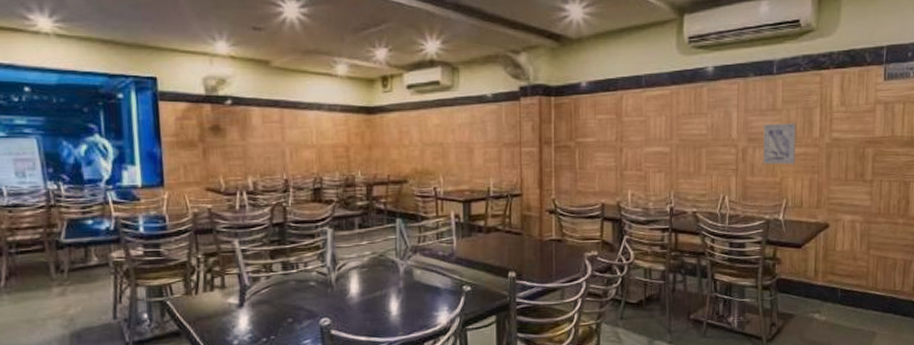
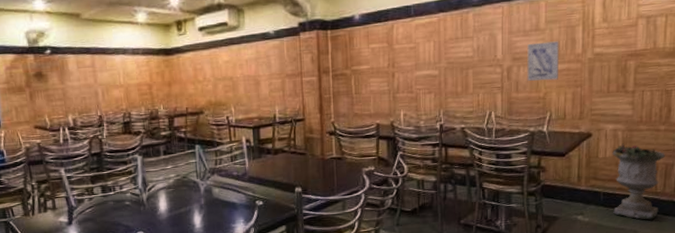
planter: none [850,236,904,321] -> present [612,143,665,220]

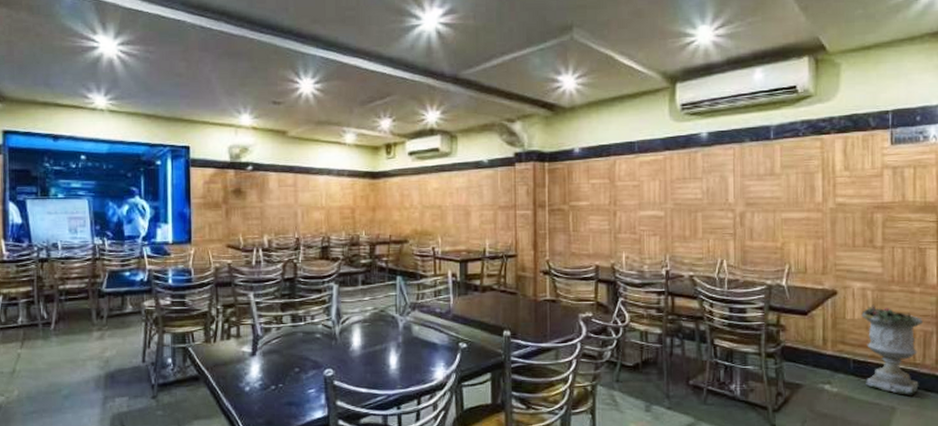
wall art: present [527,41,559,81] -> none [762,188,797,230]

